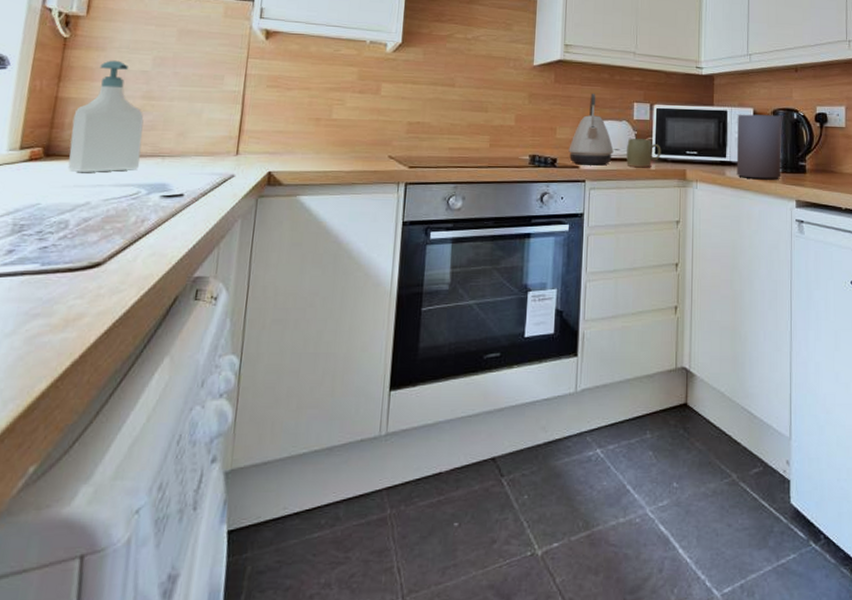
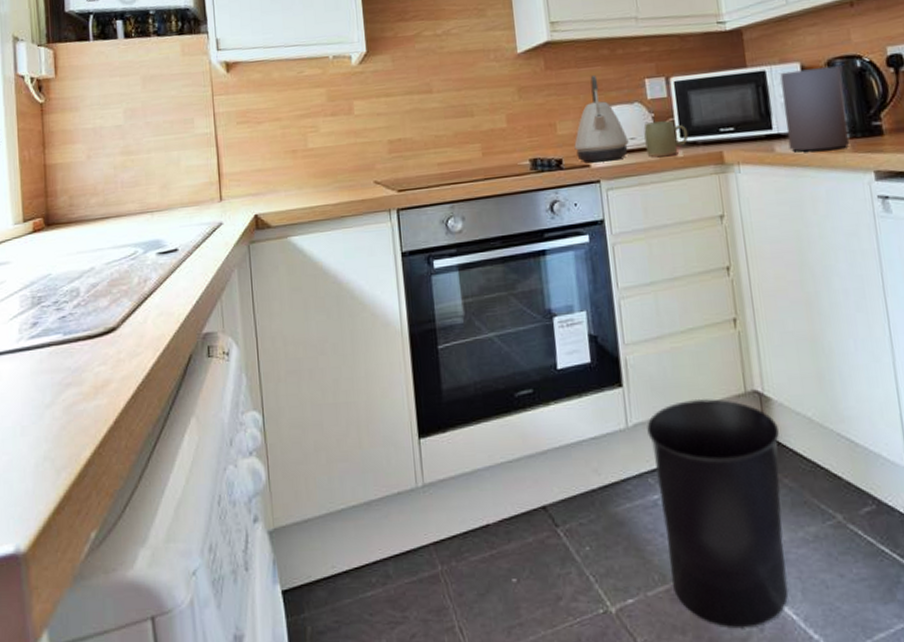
soap bottle: present [68,60,144,173] -> none [63,118,132,239]
waste bin: none [592,370,697,570] -> present [647,398,788,629]

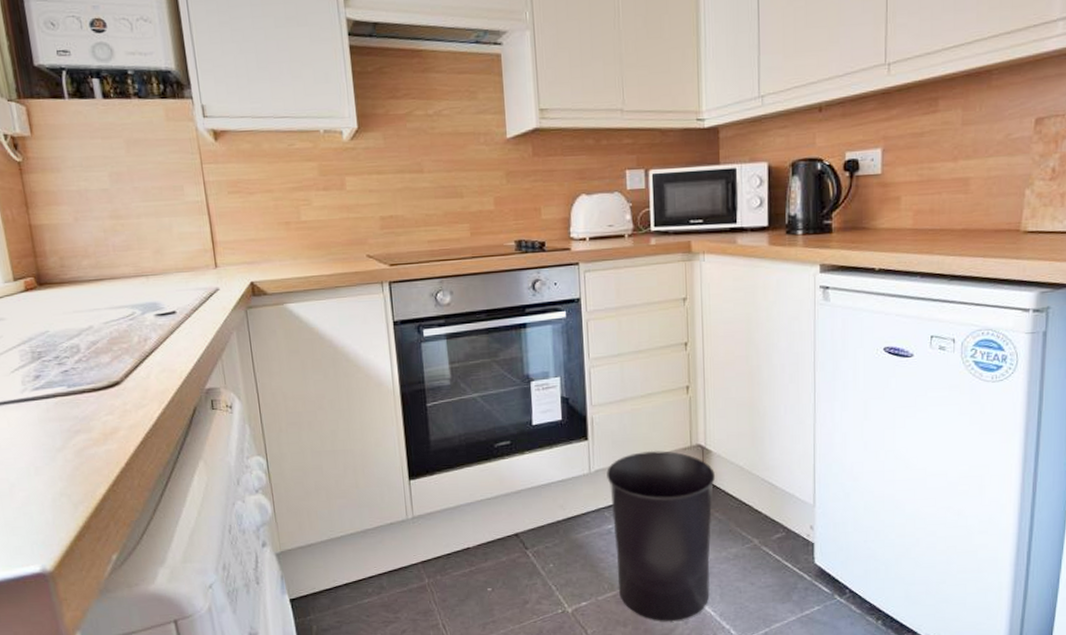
kettle: present [574,74,629,163] -> none [557,163,607,247]
mug: present [643,120,689,157] -> none [621,210,662,243]
canister: present [780,66,850,152] -> none [749,167,803,245]

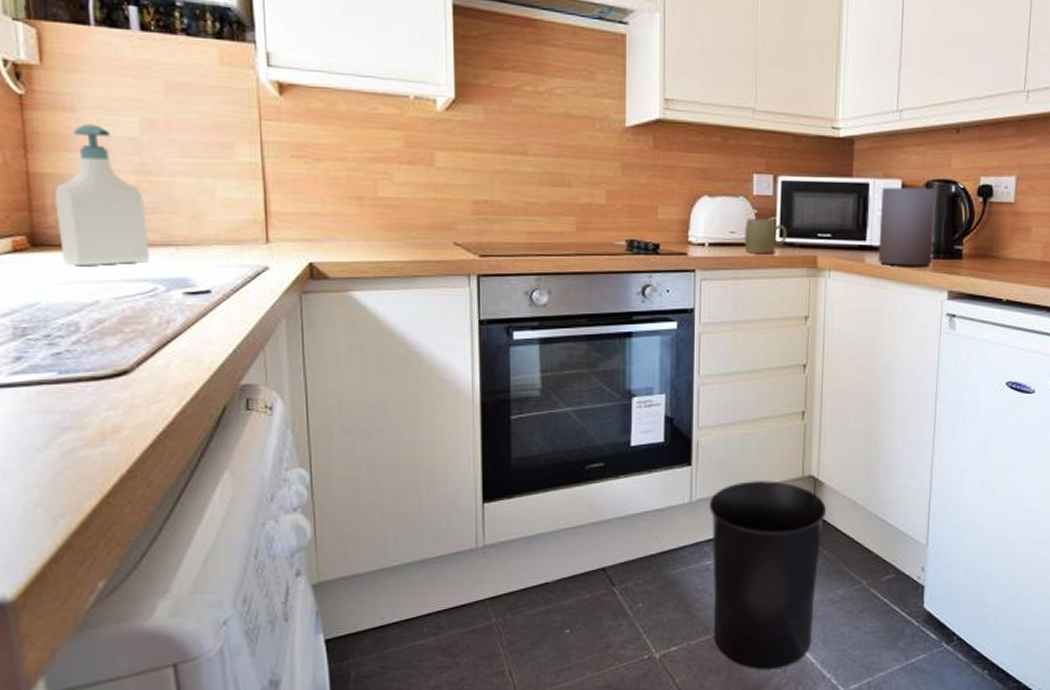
soap bottle: none [51,180,128,299] -> present [54,124,151,267]
mug: none [621,210,662,243] -> present [745,218,787,253]
canister: none [749,167,803,245] -> present [878,187,937,267]

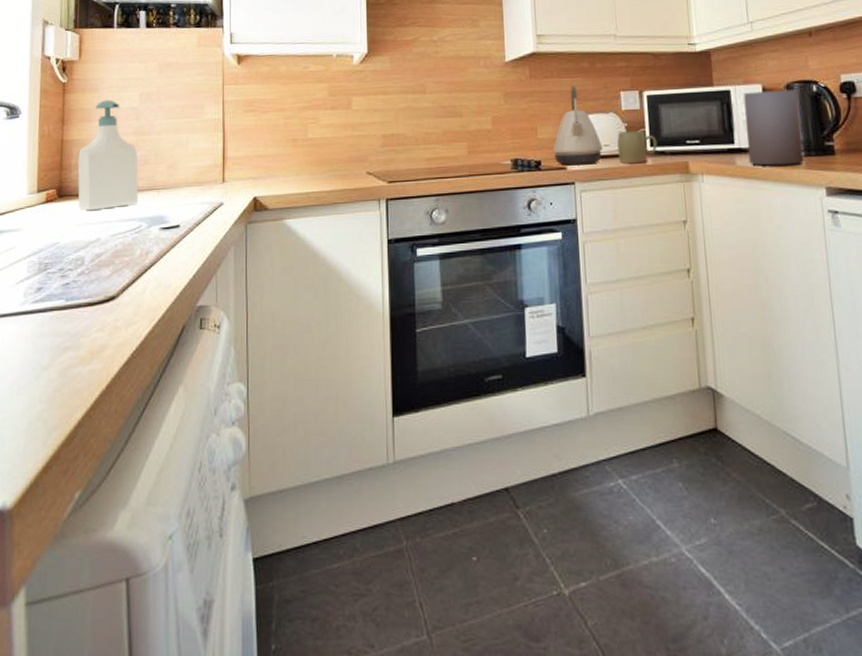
kettle: none [674,161,729,252] -> present [553,85,603,166]
waste bin: present [709,479,826,670] -> none [607,391,732,616]

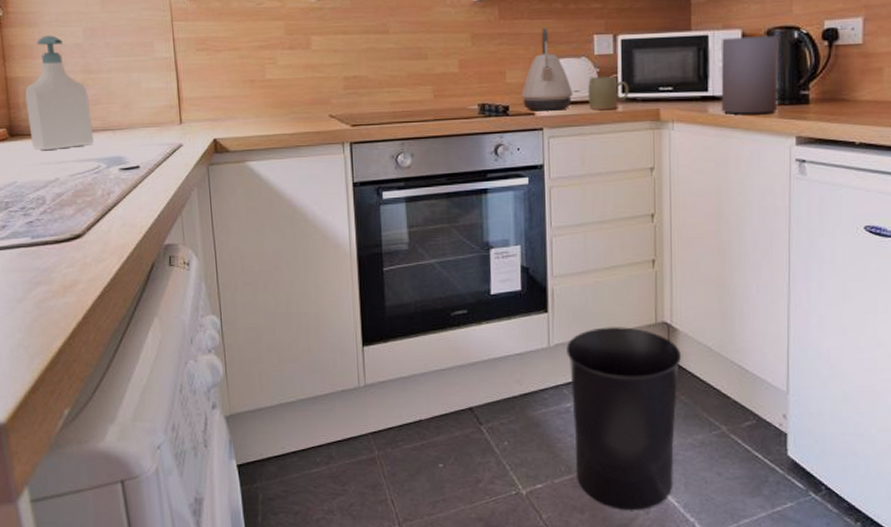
waste bin: none [607,391,732,616] -> present [566,326,681,511]

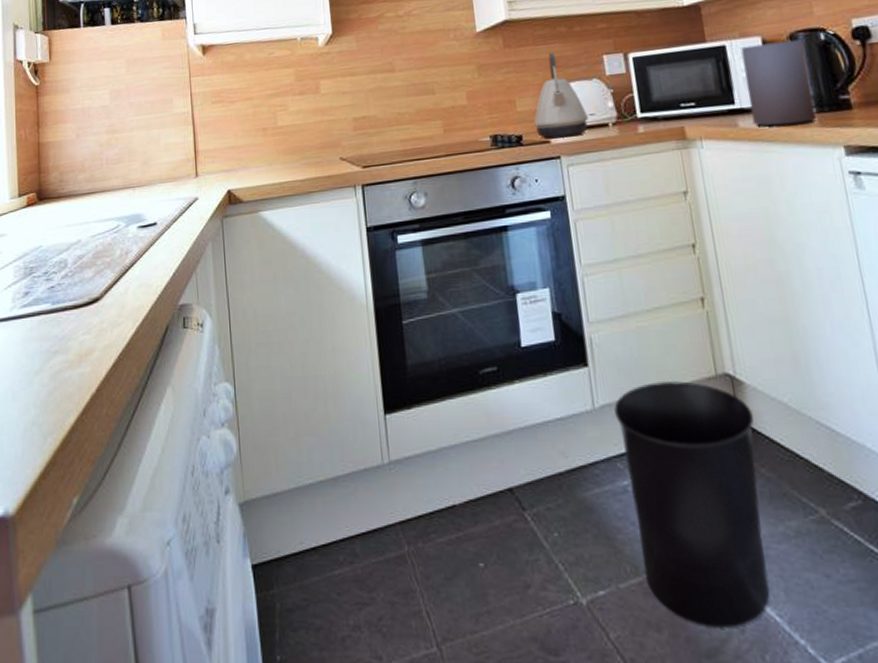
soap bottle: present [25,35,94,151] -> none [55,99,115,213]
mug: present [588,76,629,109] -> none [603,96,649,133]

